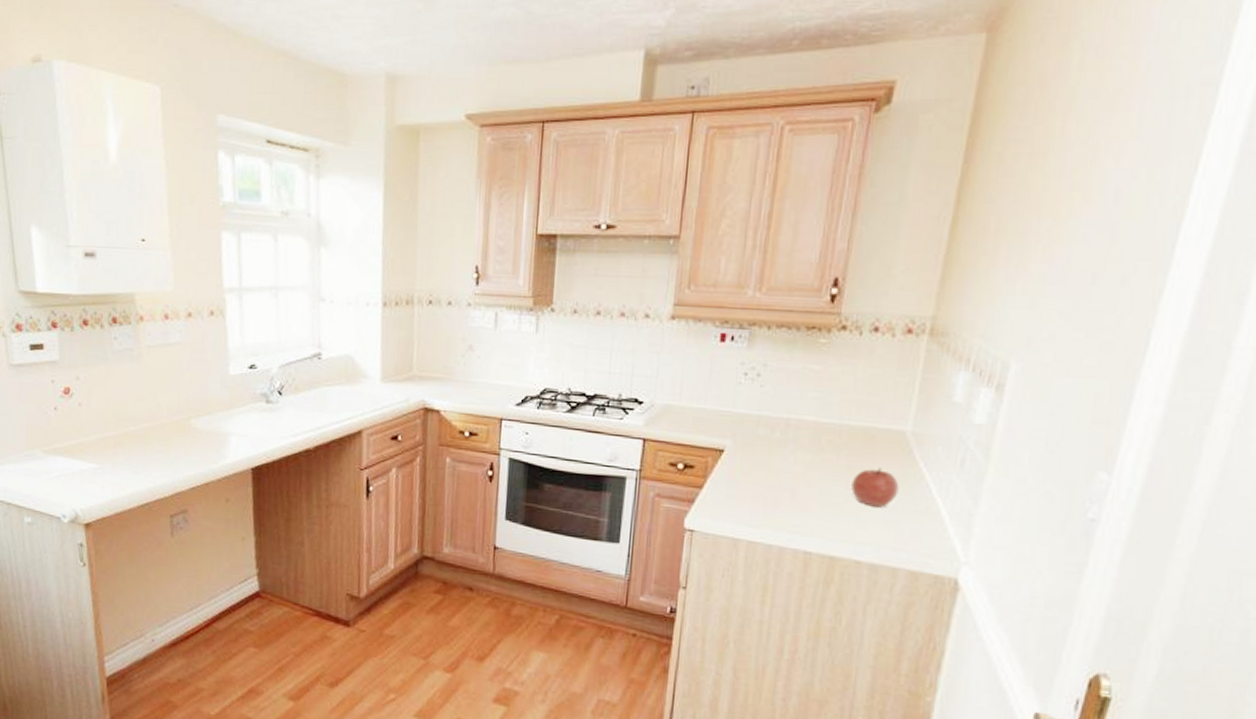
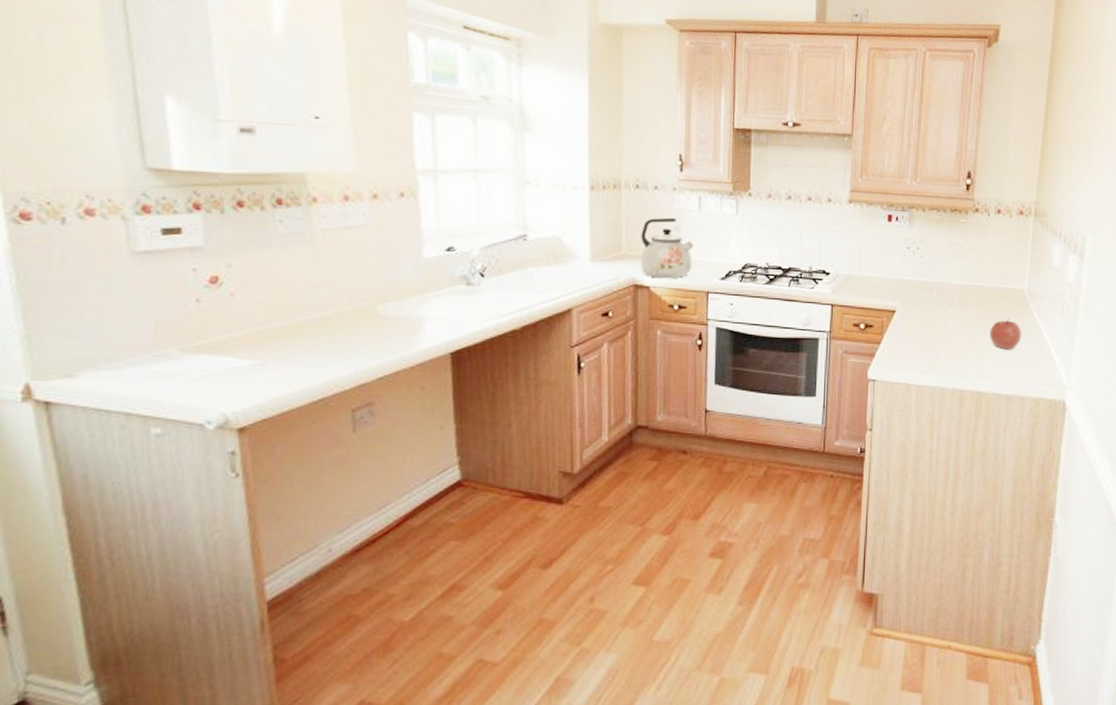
kettle: none [430,336,488,403] -> present [639,217,694,279]

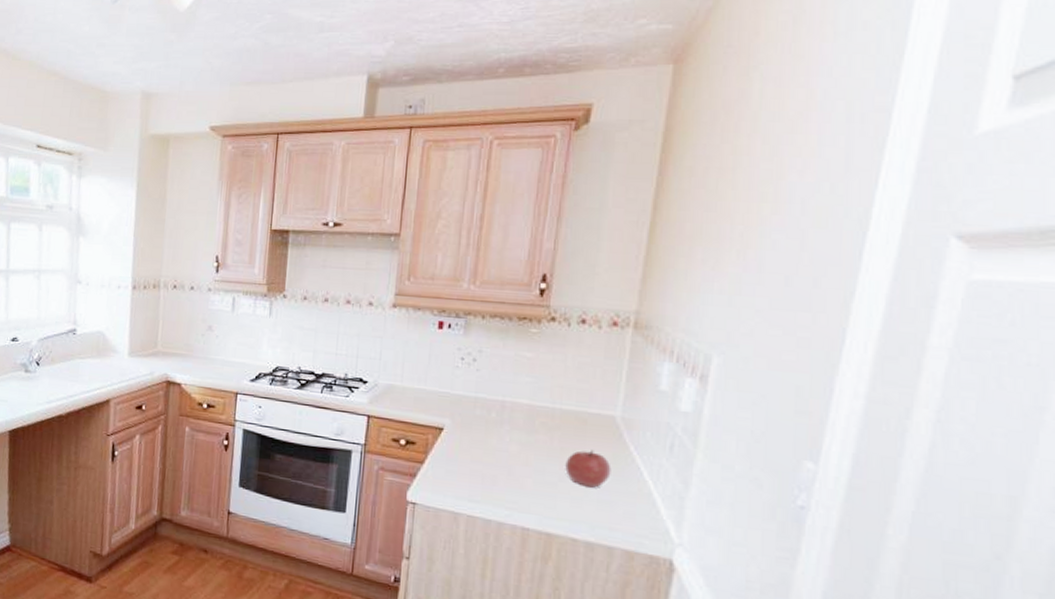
kettle: present [639,217,694,279] -> none [173,317,226,378]

